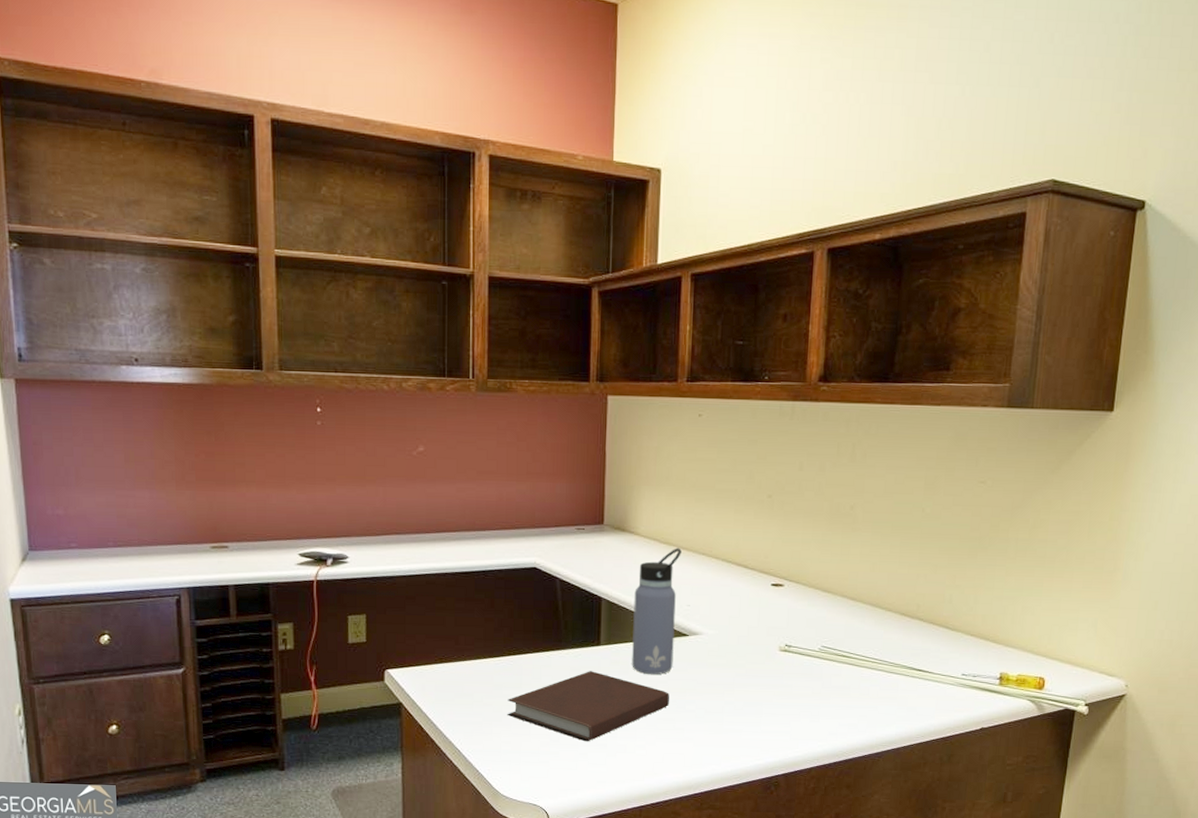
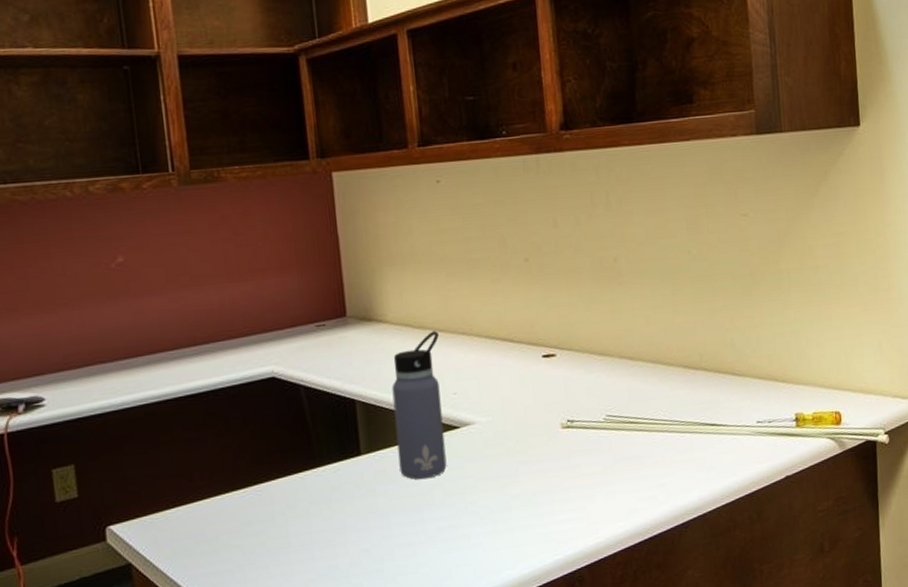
notebook: present [507,671,669,742] -> none [260,486,449,570]

